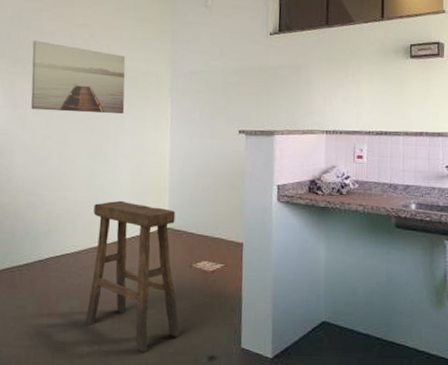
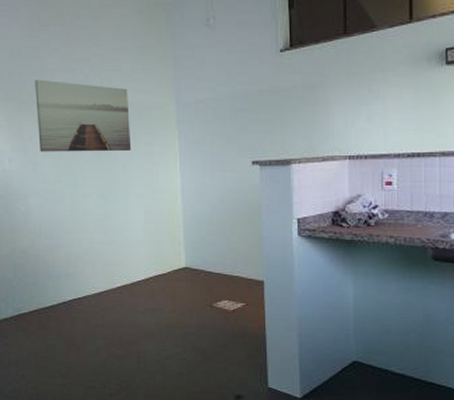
stool: present [85,200,180,352] -> none [110,240,204,390]

